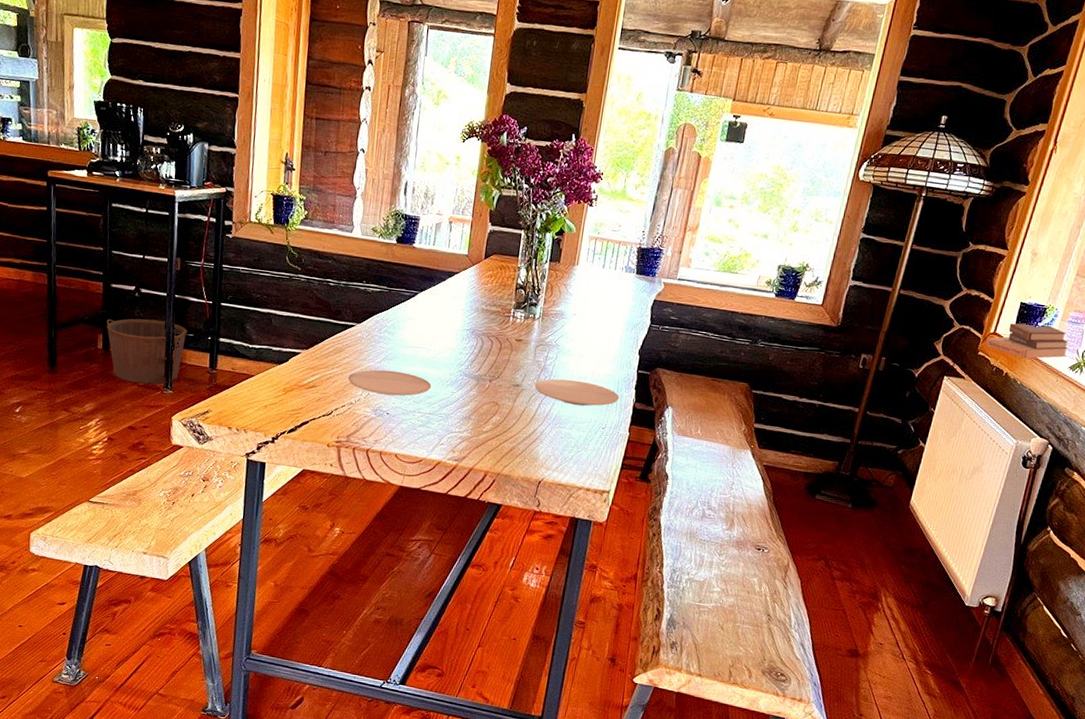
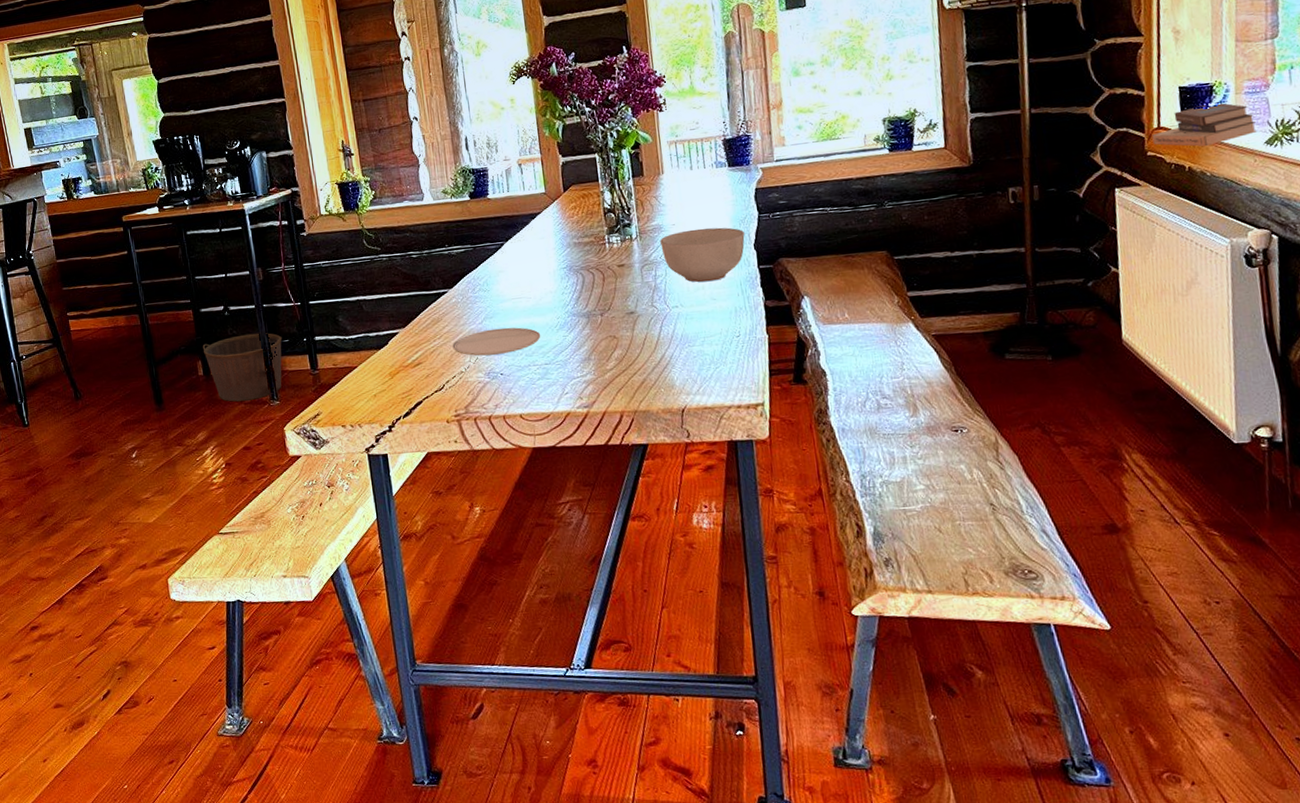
plate: present [535,378,620,406] -> none [650,291,747,320]
bowl: none [558,322,634,374] -> present [660,227,745,283]

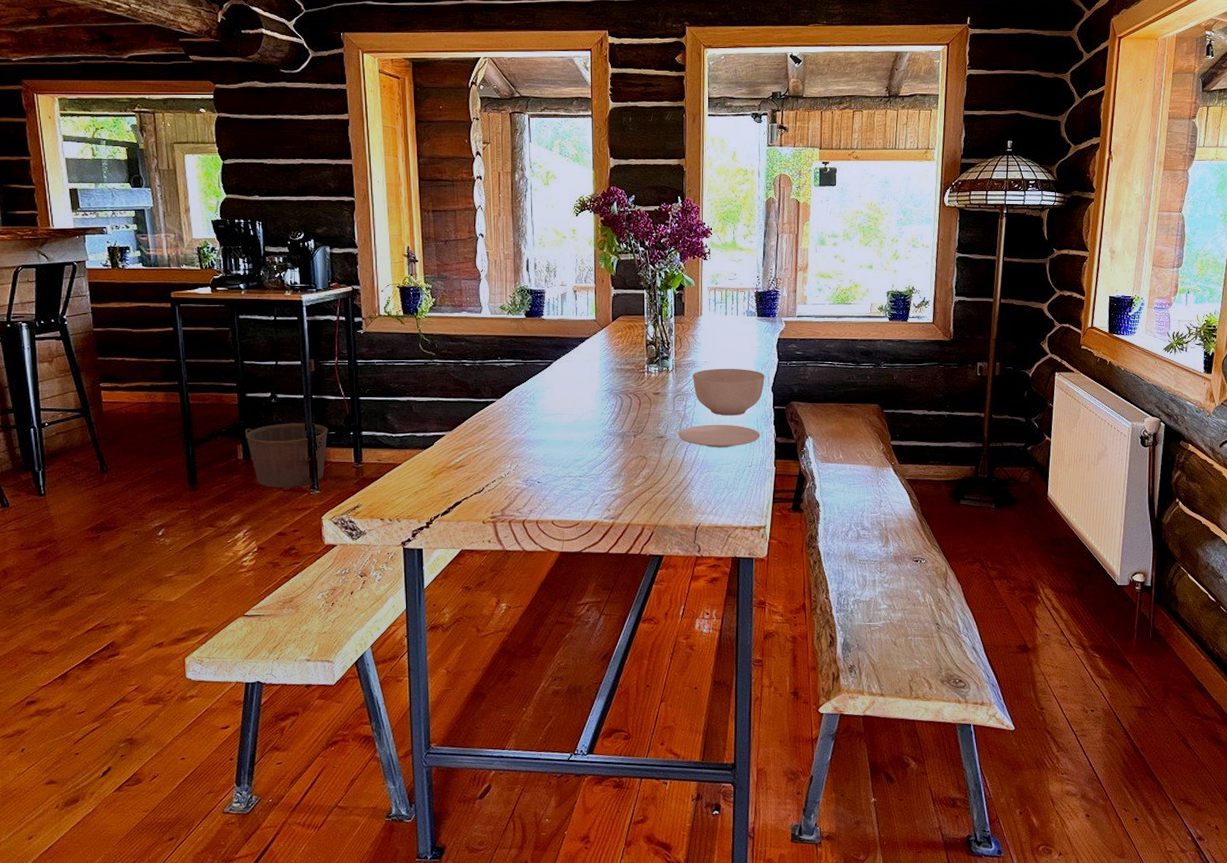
plate: present [452,327,541,356] -> none [495,439,578,464]
plate: none [650,291,747,320] -> present [678,424,761,448]
books: present [1152,102,1257,147] -> none [1086,312,1159,347]

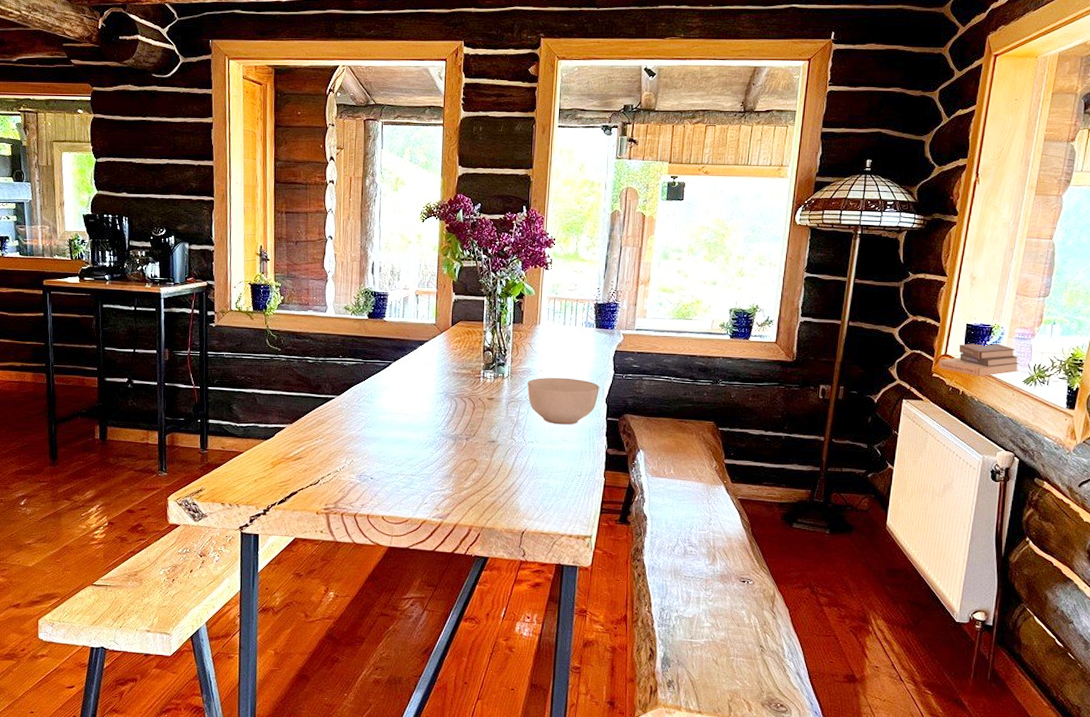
basket: present [245,422,329,488] -> none [102,407,178,468]
plate: present [678,424,761,448] -> none [510,432,592,456]
books: none [1086,312,1159,347] -> present [939,342,1019,377]

